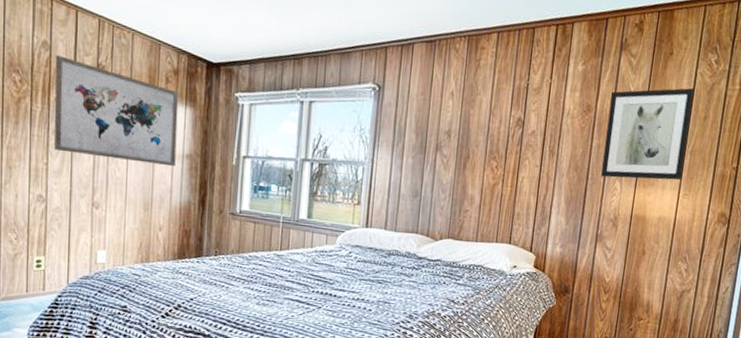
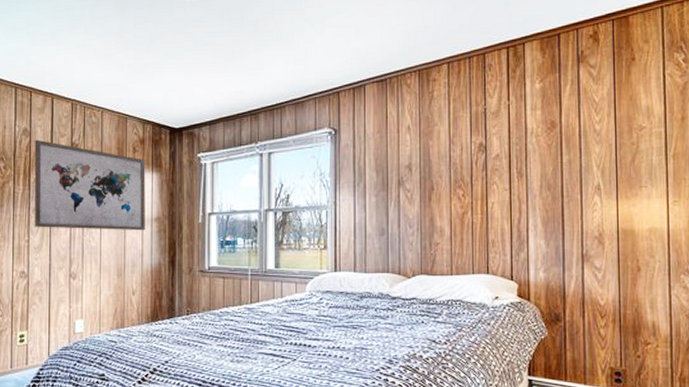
wall art: present [601,87,695,180] -> none [575,89,668,192]

